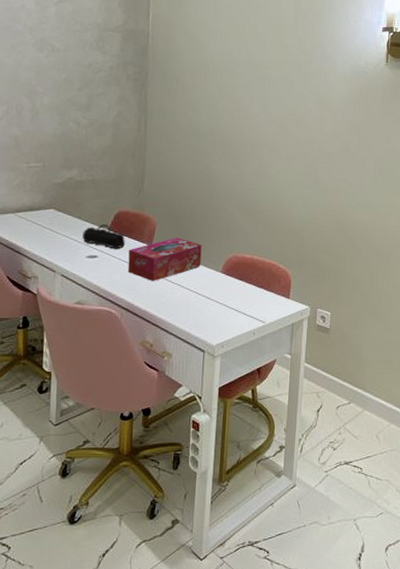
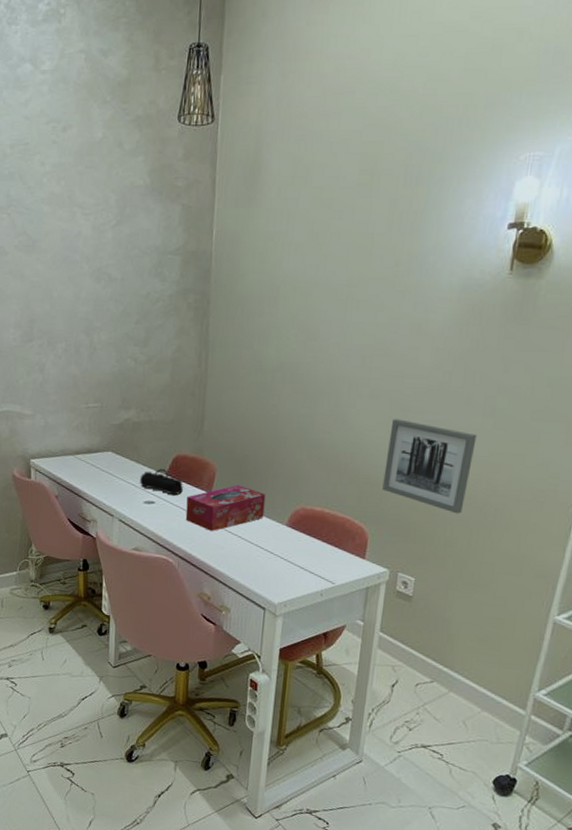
wall art: none [301,177,371,256] -> present [382,419,477,514]

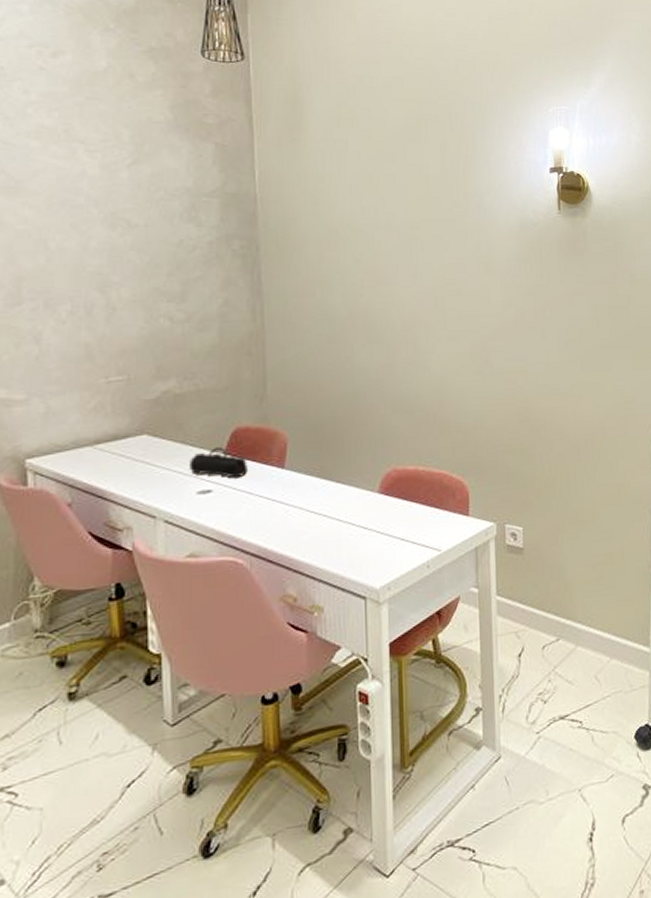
tissue box: present [185,485,266,531] -> none [254,453,351,515]
wall art: present [382,419,477,514] -> none [474,359,557,451]

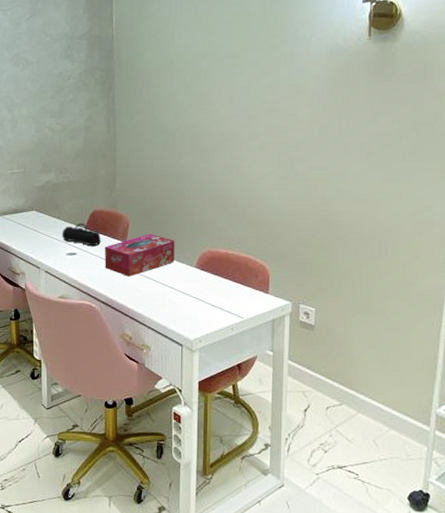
tissue box: none [254,453,351,515] -> present [105,234,175,277]

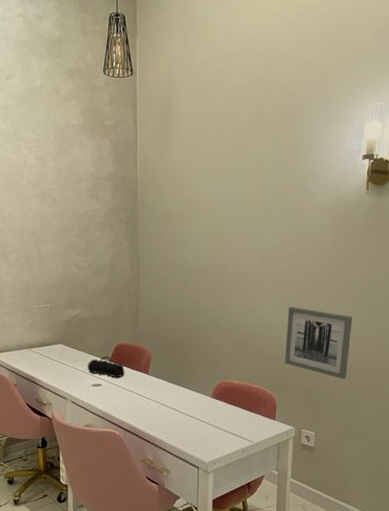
tissue box: present [105,234,175,277] -> none [128,366,193,406]
wall art: none [278,167,356,248] -> present [285,307,353,379]

